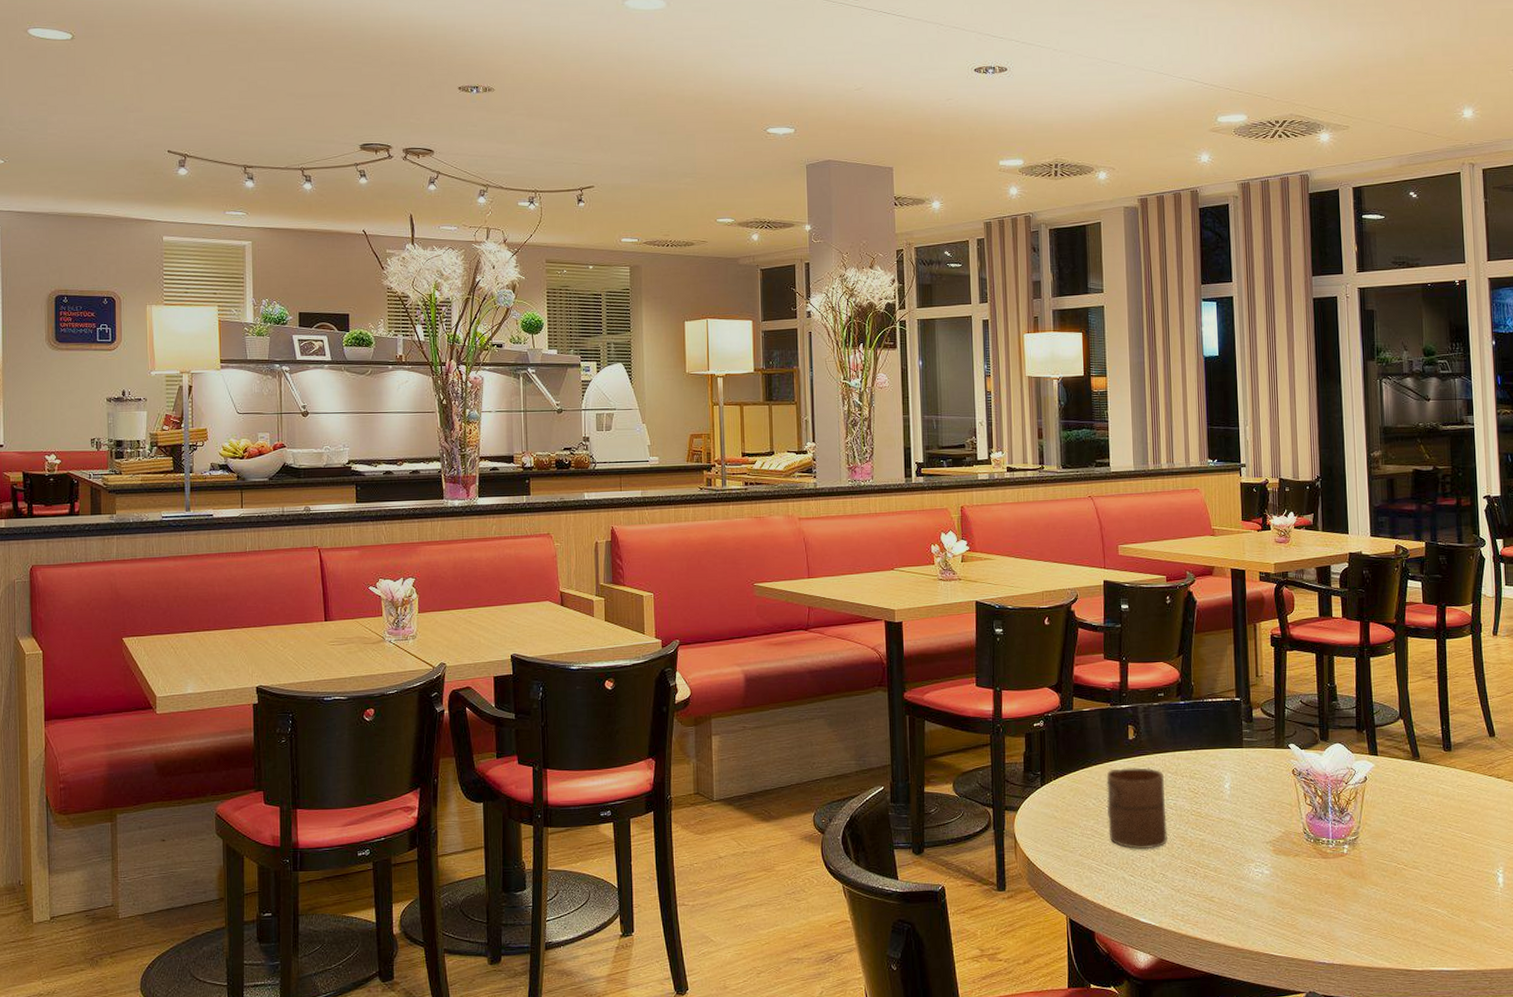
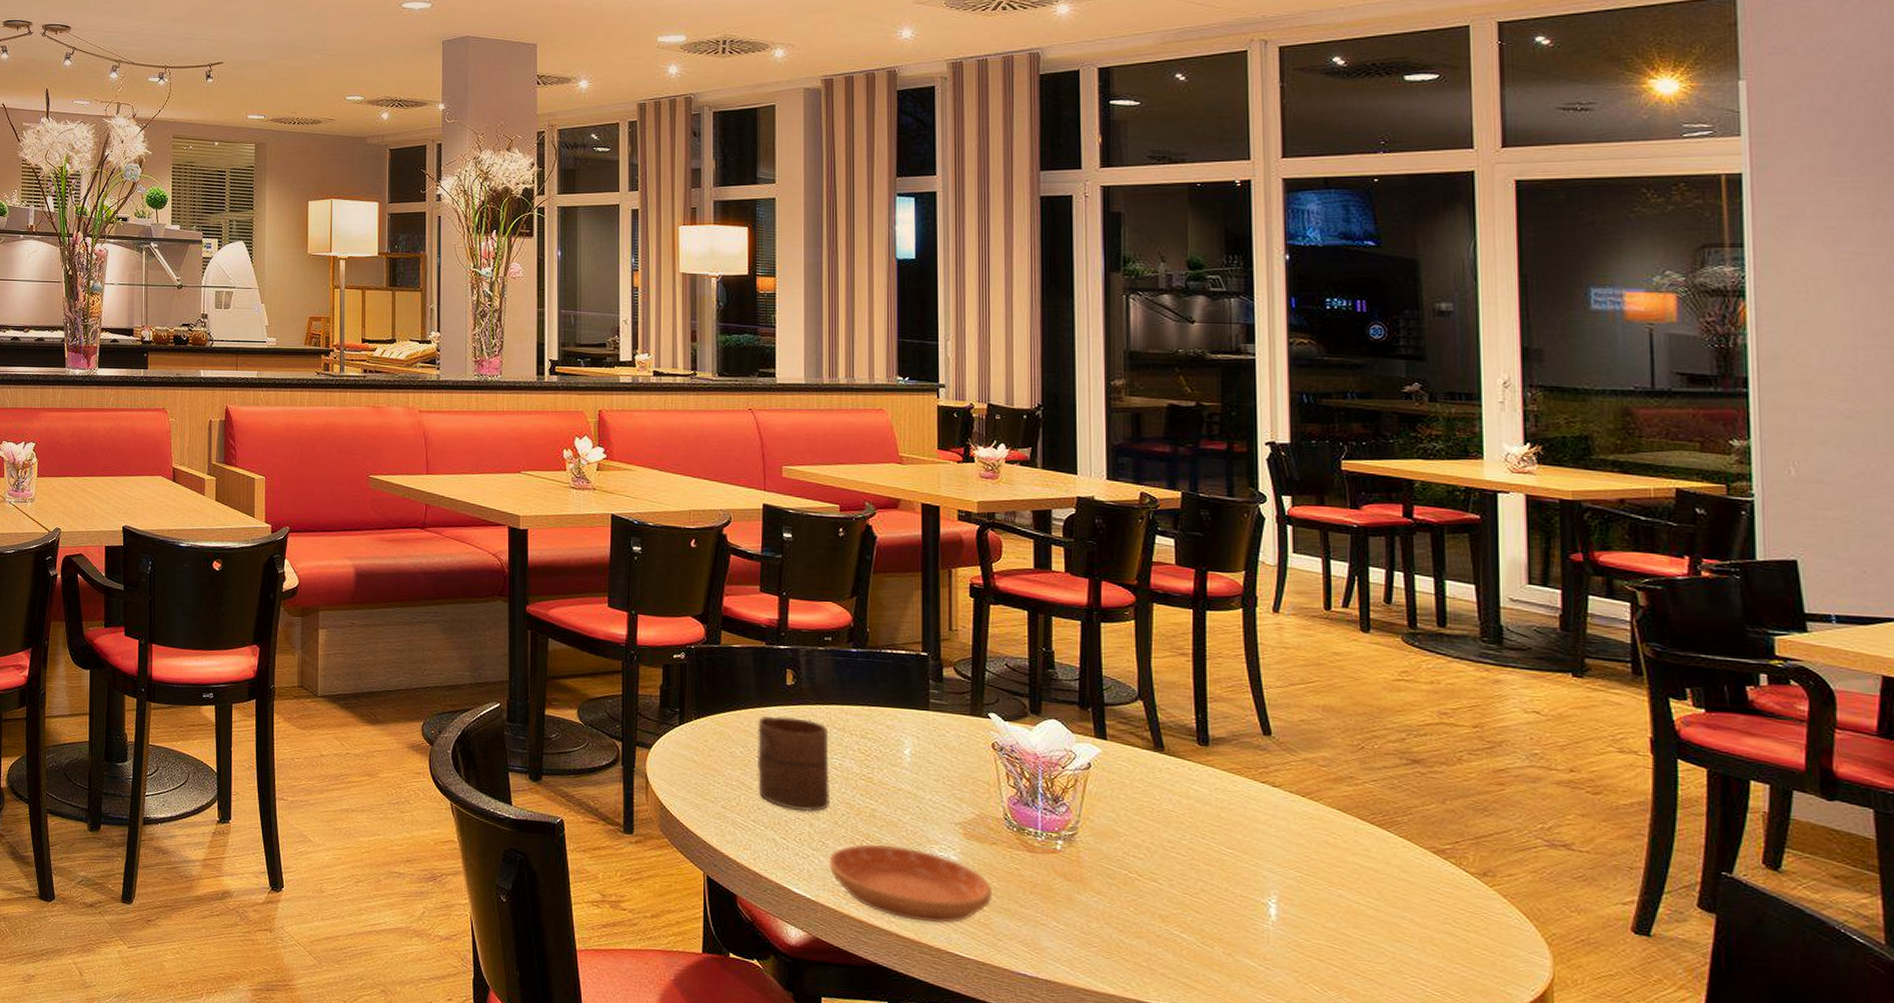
saucer: none [1168,868,1297,931] -> present [828,844,993,924]

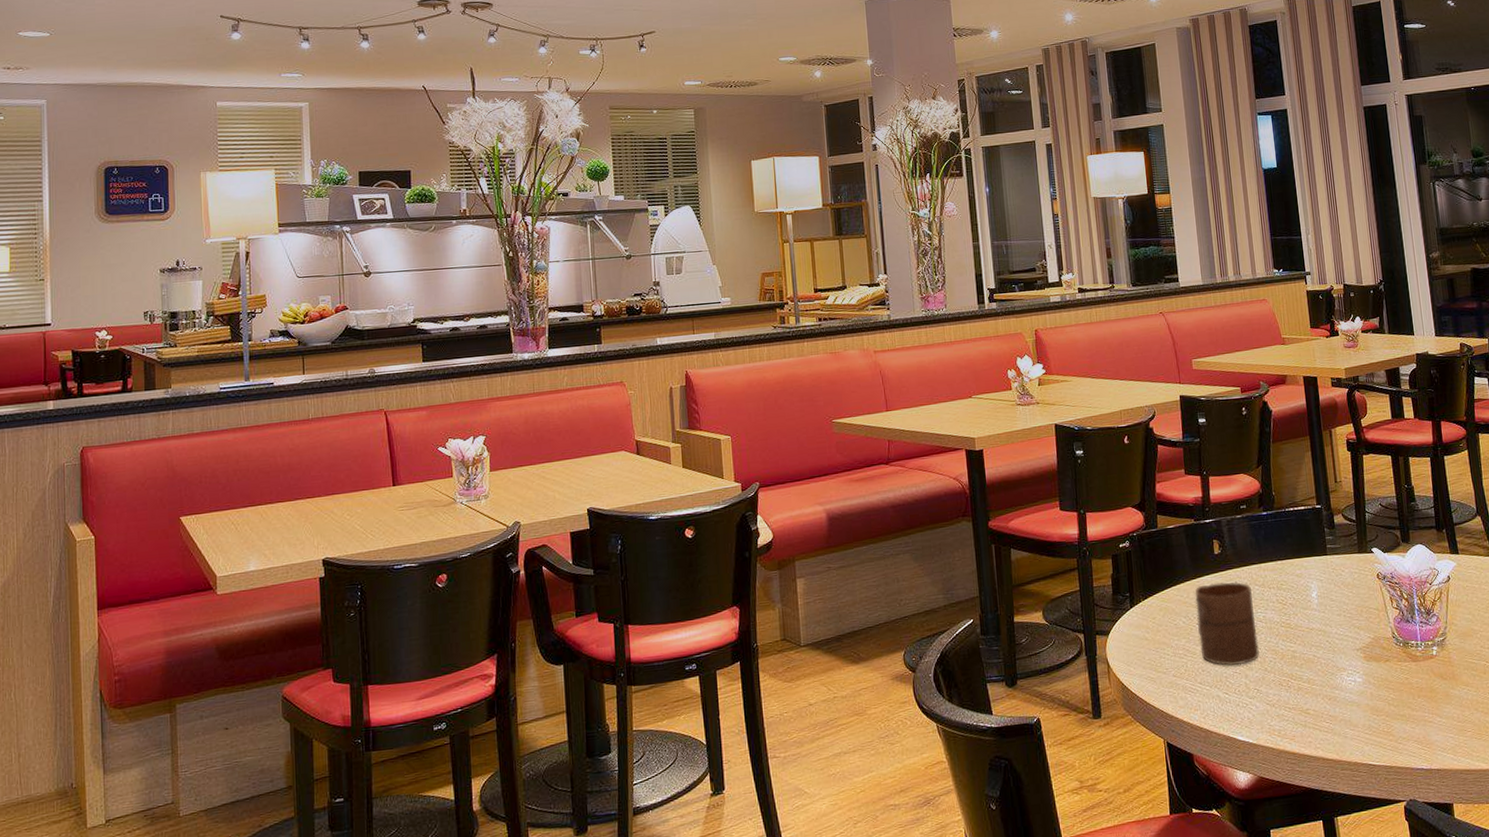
saucer: present [828,844,993,924] -> none [1263,679,1391,743]

